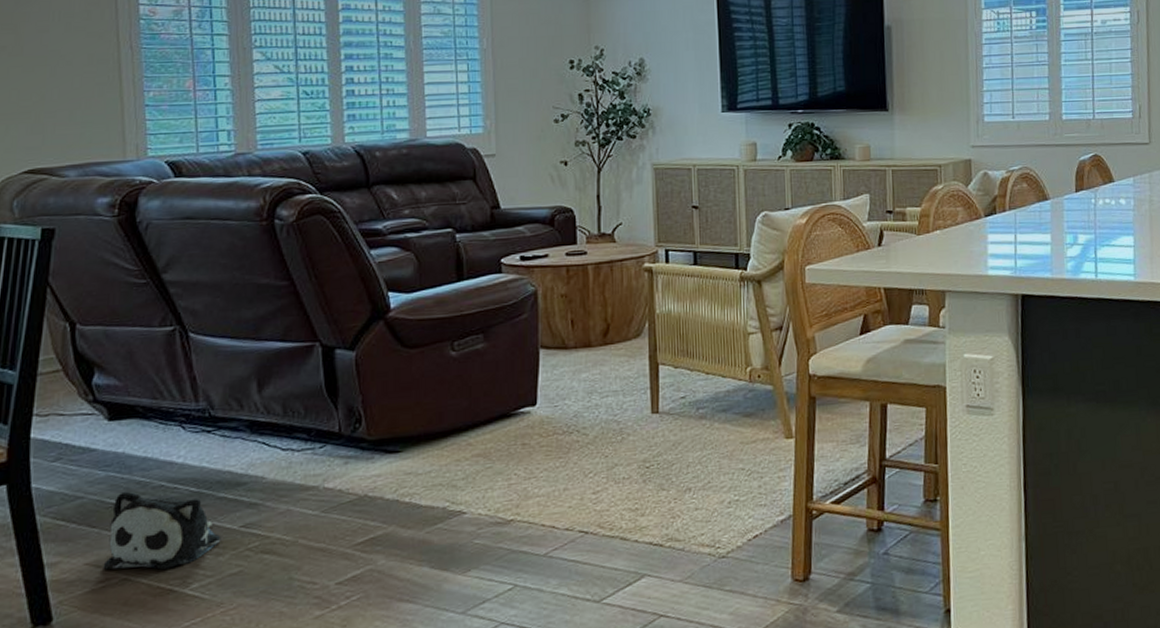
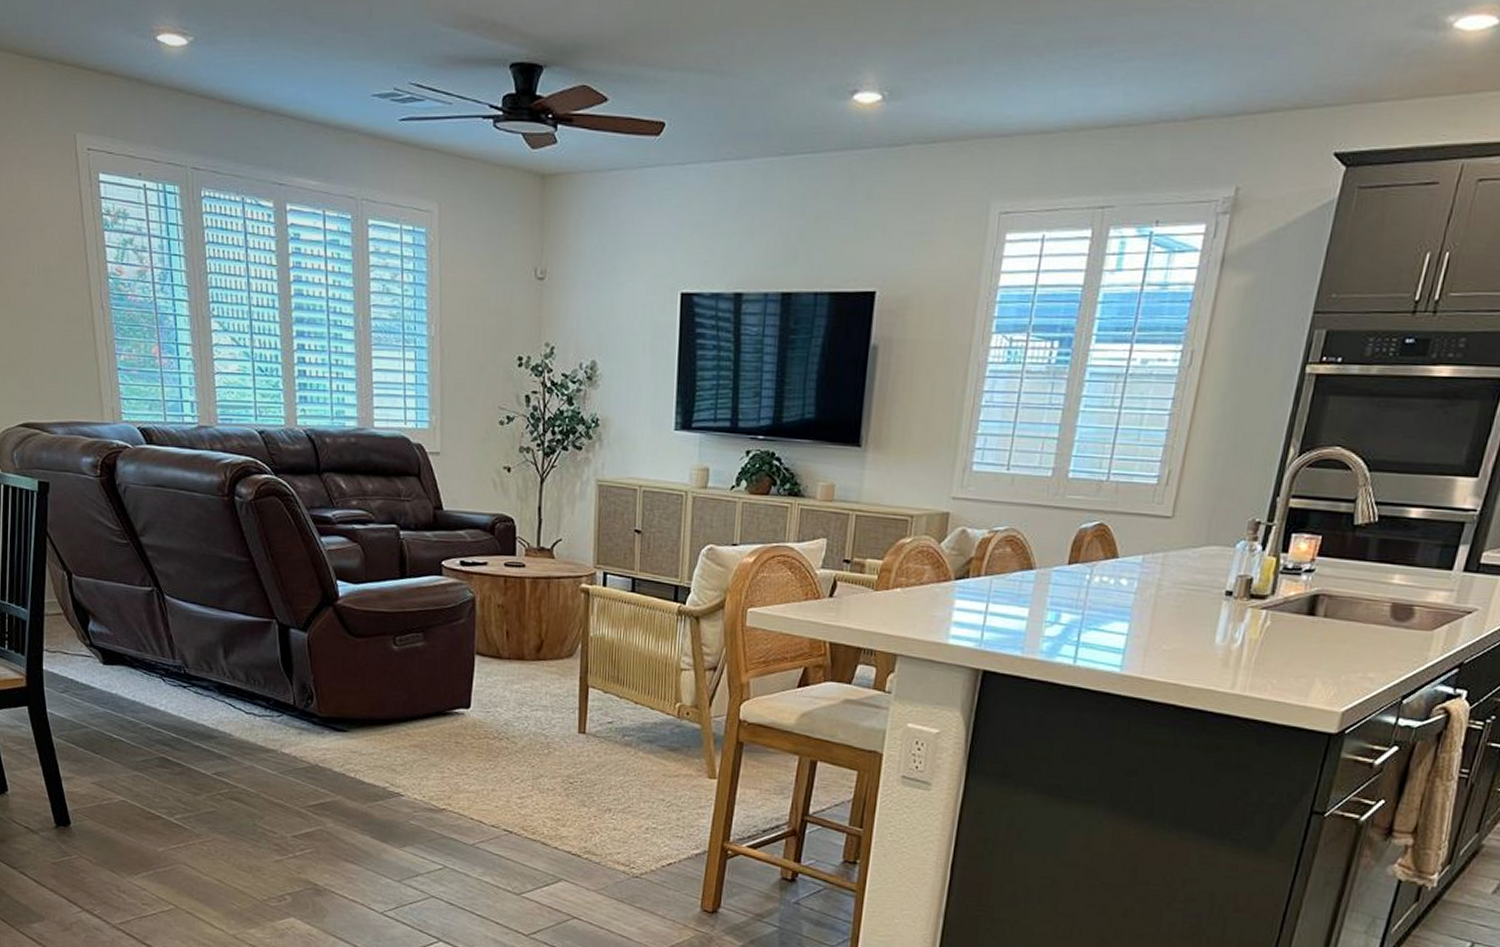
plush toy: present [103,491,221,570] -> none [106,727,198,799]

